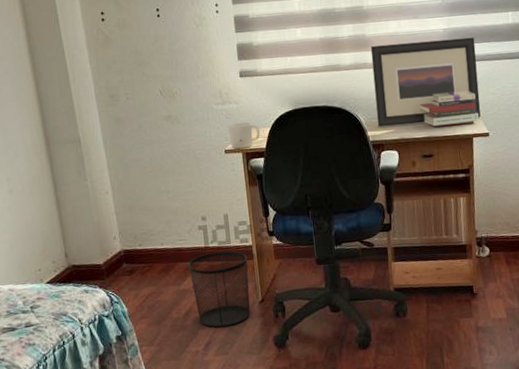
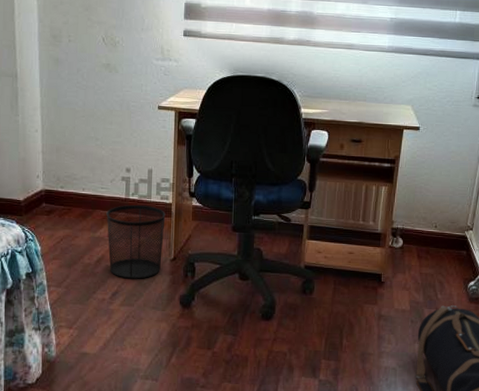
mug: present [227,121,260,149] -> none [164,80,195,107]
picture frame: present [370,37,481,128] -> none [312,25,420,111]
books: present [419,90,479,127] -> none [355,81,413,116]

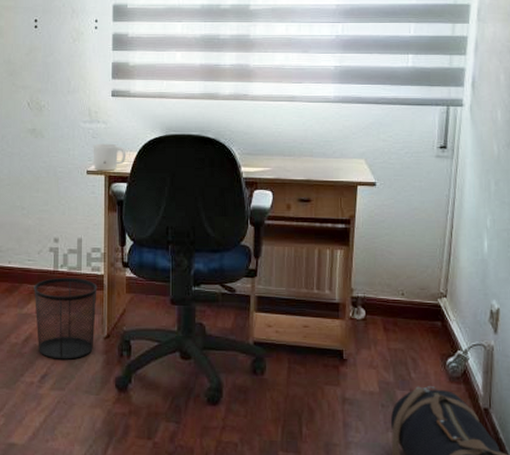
mug: none [164,80,195,107] -> present [93,143,125,171]

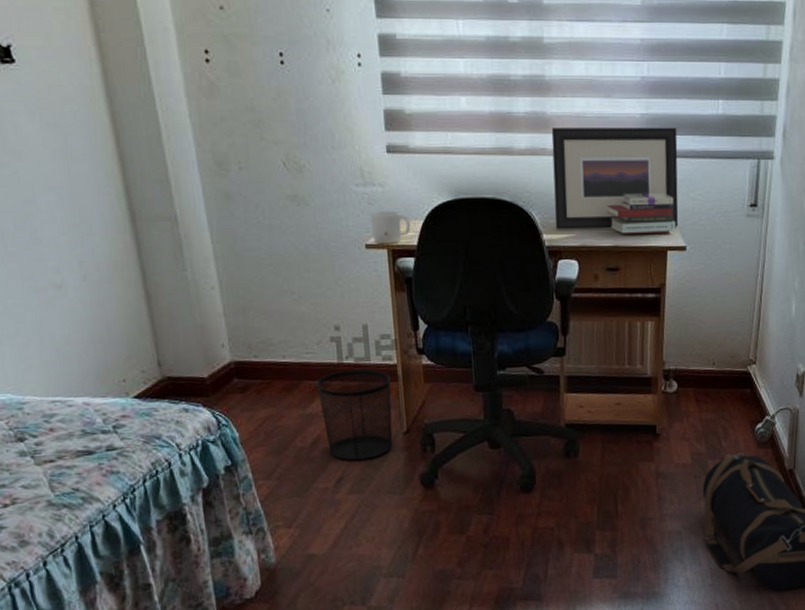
picture frame: none [252,78,369,165] -> present [551,127,679,230]
books: none [301,134,366,171] -> present [606,193,675,235]

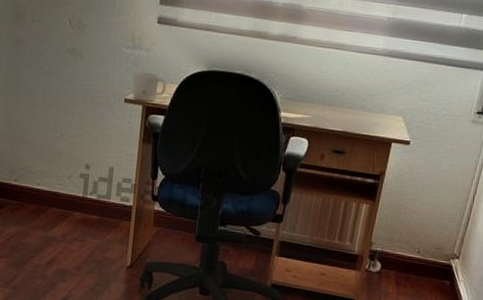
waste bin: present [316,369,393,461] -> none [60,204,125,286]
picture frame: present [551,127,679,230] -> none [293,20,419,123]
books: present [606,193,675,235] -> none [342,86,406,128]

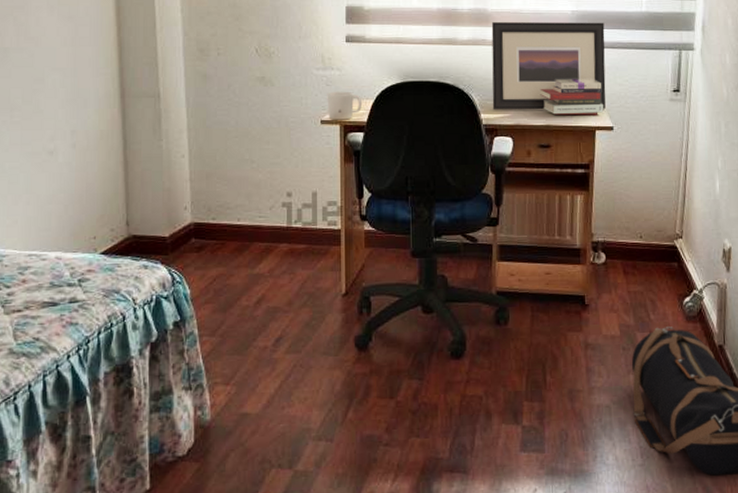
picture frame: none [293,20,419,123] -> present [491,22,606,111]
books: none [342,86,406,128] -> present [540,79,603,116]

